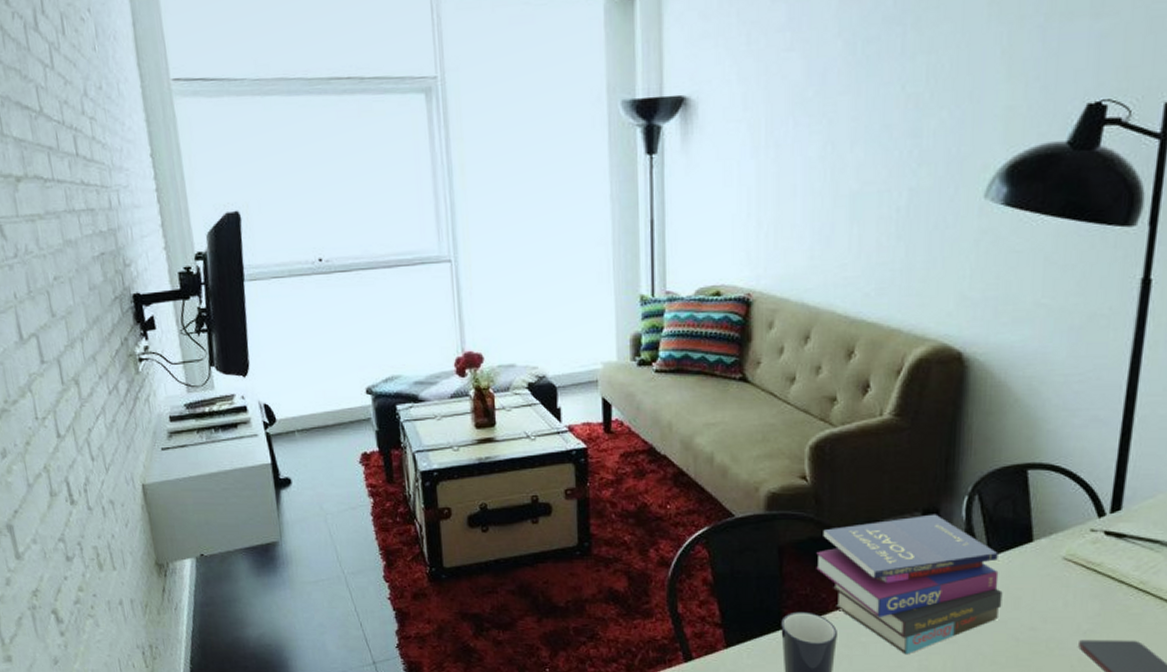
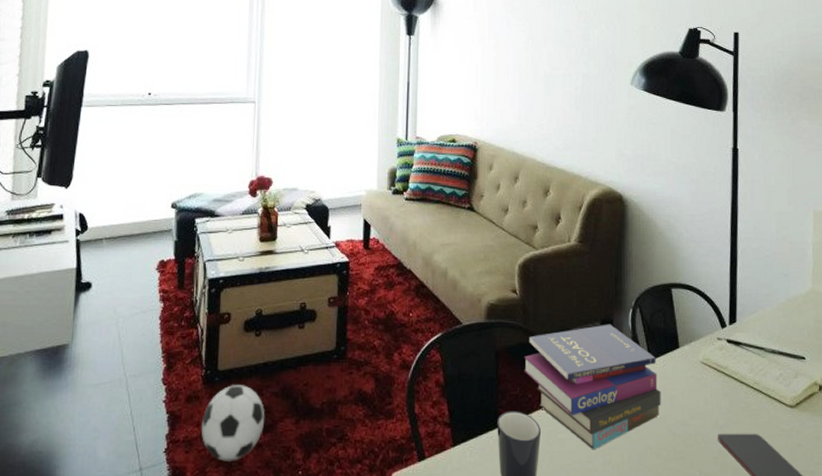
soccer ball: none [432,582,503,658] -> present [201,385,265,461]

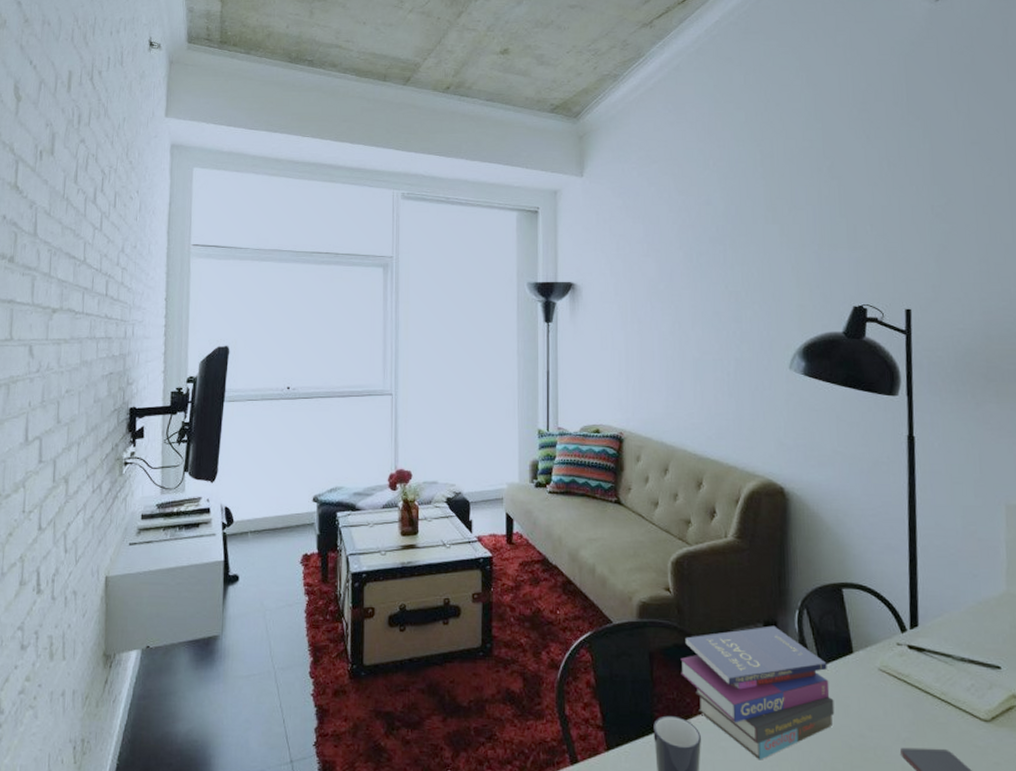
soccer ball: present [201,385,265,461] -> none [349,680,412,757]

